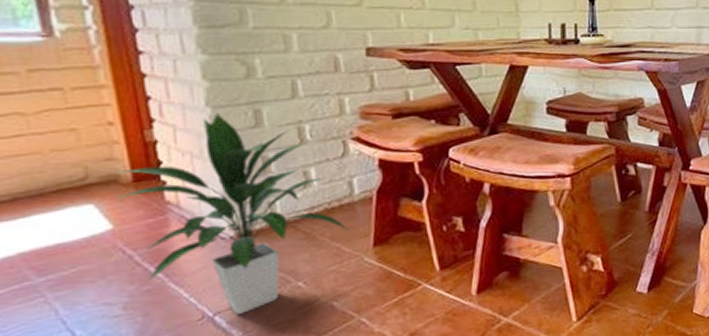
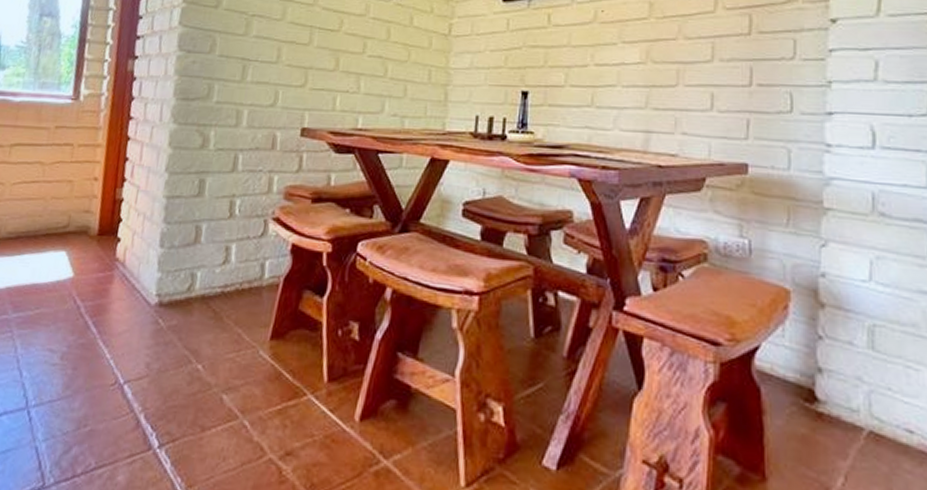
indoor plant: present [115,112,351,315] -> none [81,178,254,388]

